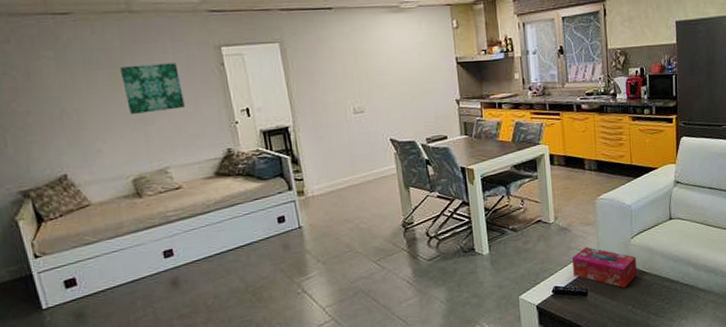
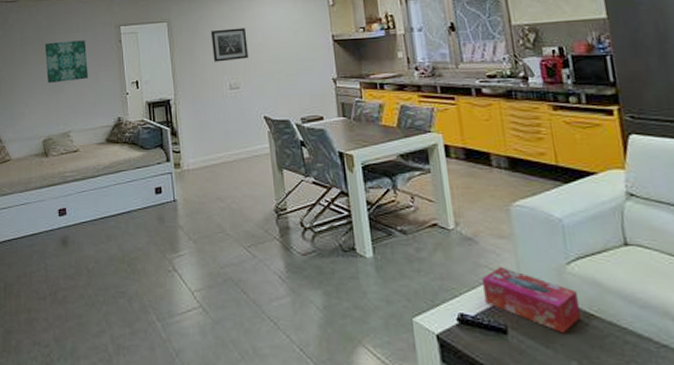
wall art: none [330,49,372,86] -> present [210,28,248,62]

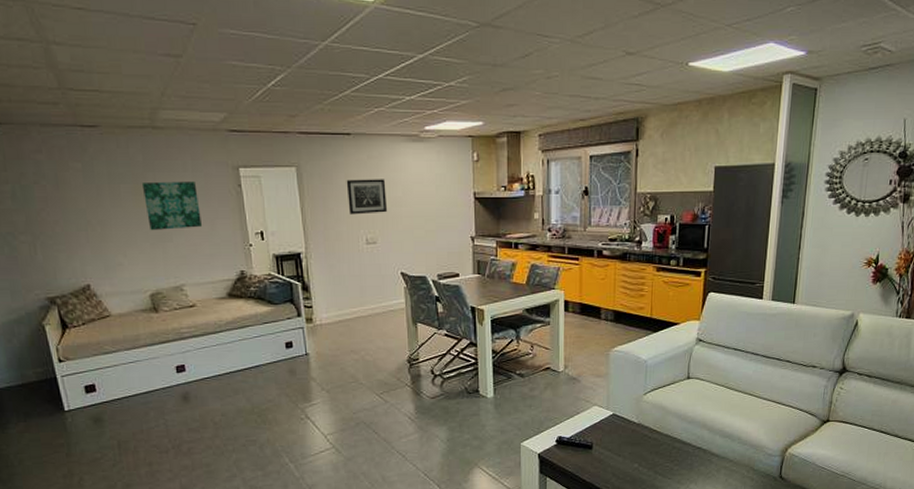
tissue box: present [481,266,582,334] -> none [578,399,648,445]

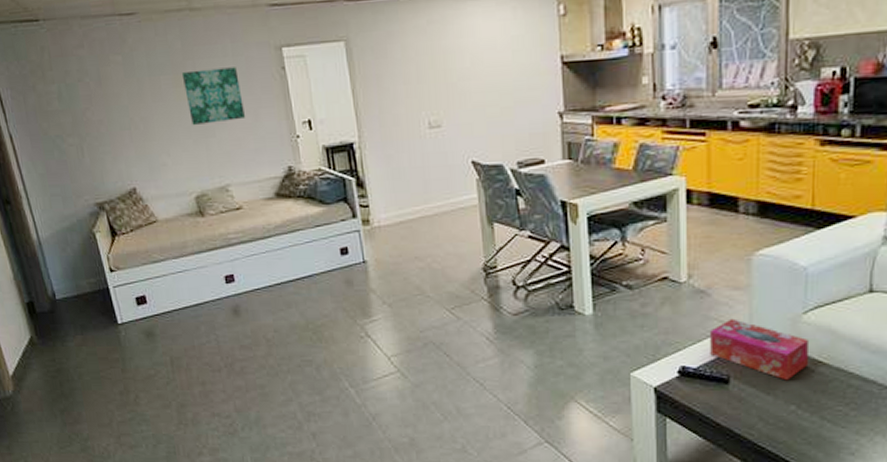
wall art: present [346,179,387,215] -> none [403,47,452,94]
tissue box: none [578,399,648,445] -> present [709,318,810,381]

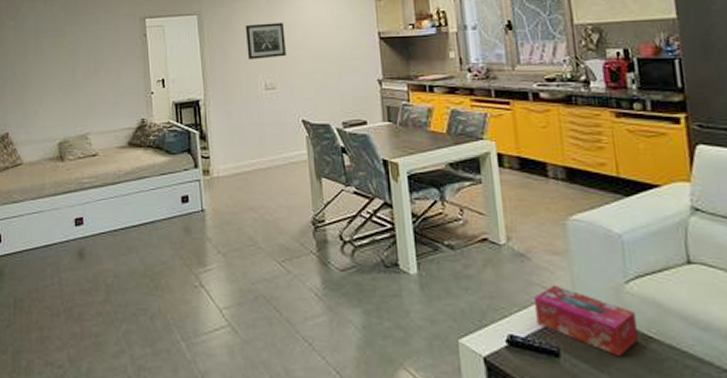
wall art: present [181,67,245,126] -> none [61,33,109,81]
wall art: none [403,47,452,94] -> present [245,22,286,60]

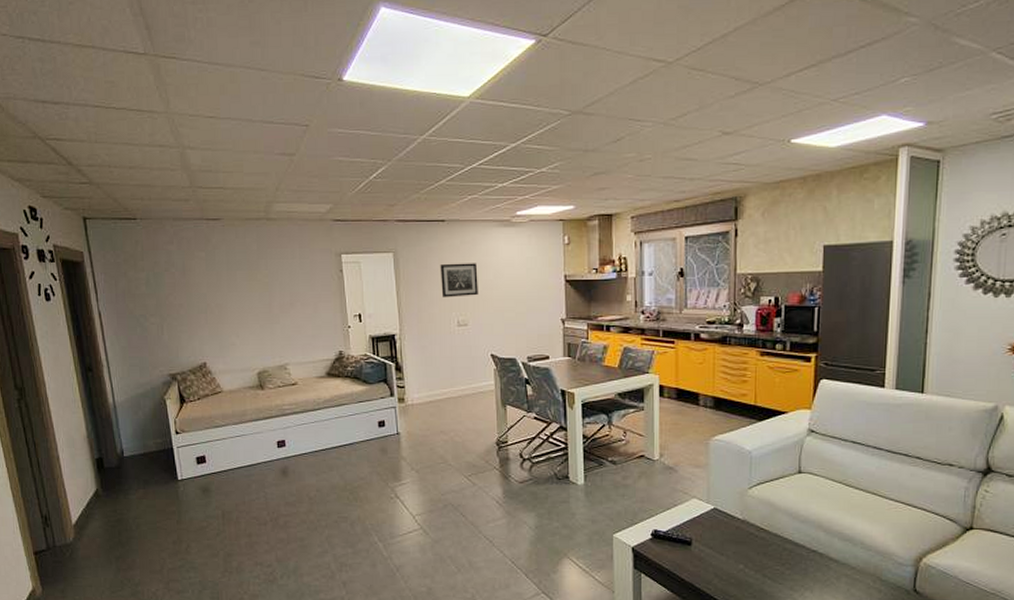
tissue box: present [533,285,640,357] -> none [676,491,754,544]

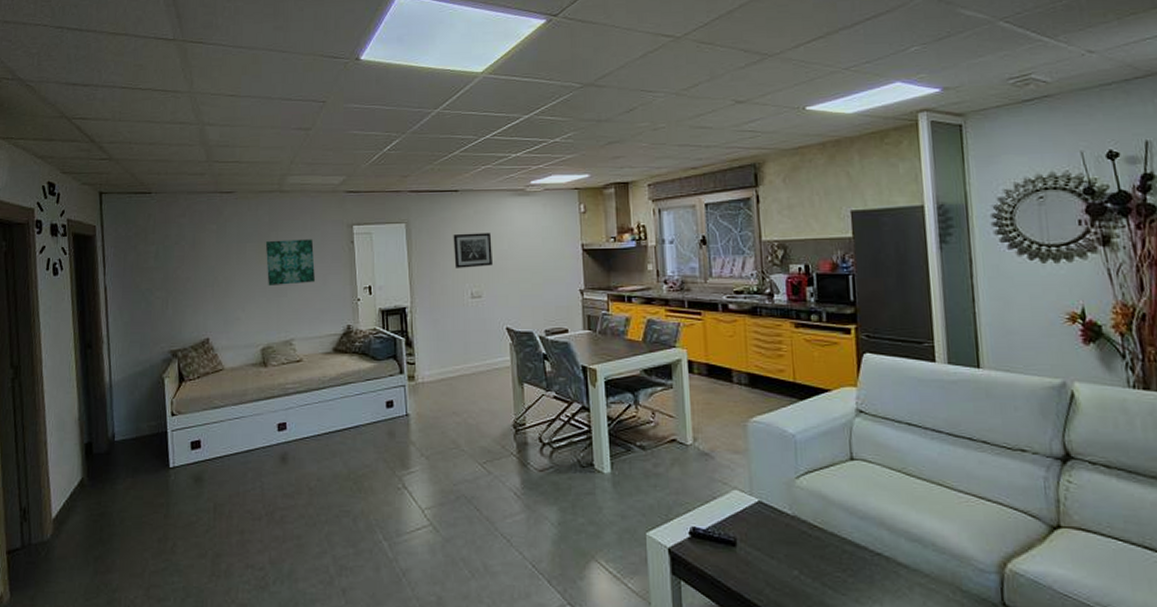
wall art: none [255,268,306,314] -> present [265,239,315,287]

